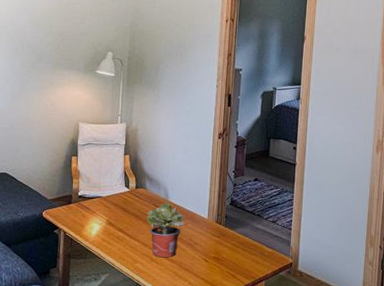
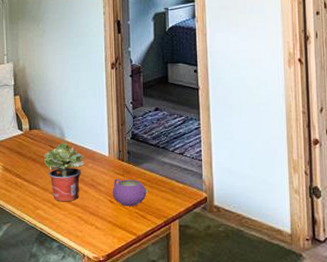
teapot: none [207,240,241,266] -> present [112,178,149,206]

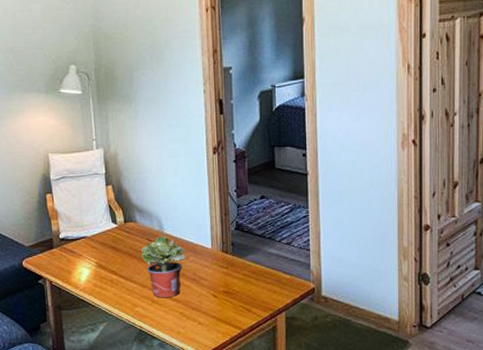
teapot: present [112,178,149,206] -> none [215,272,254,300]

